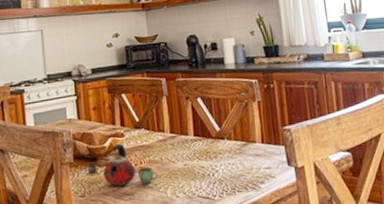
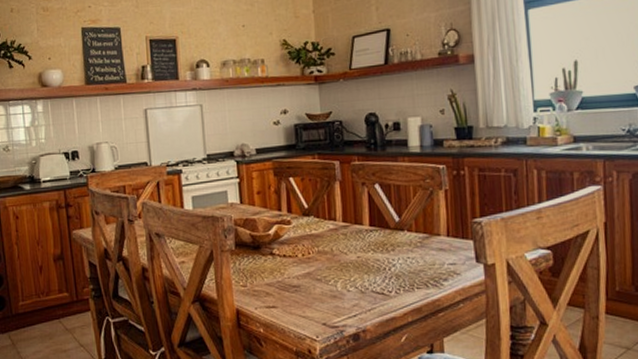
kettle: present [85,143,159,187] -> none [247,231,328,278]

